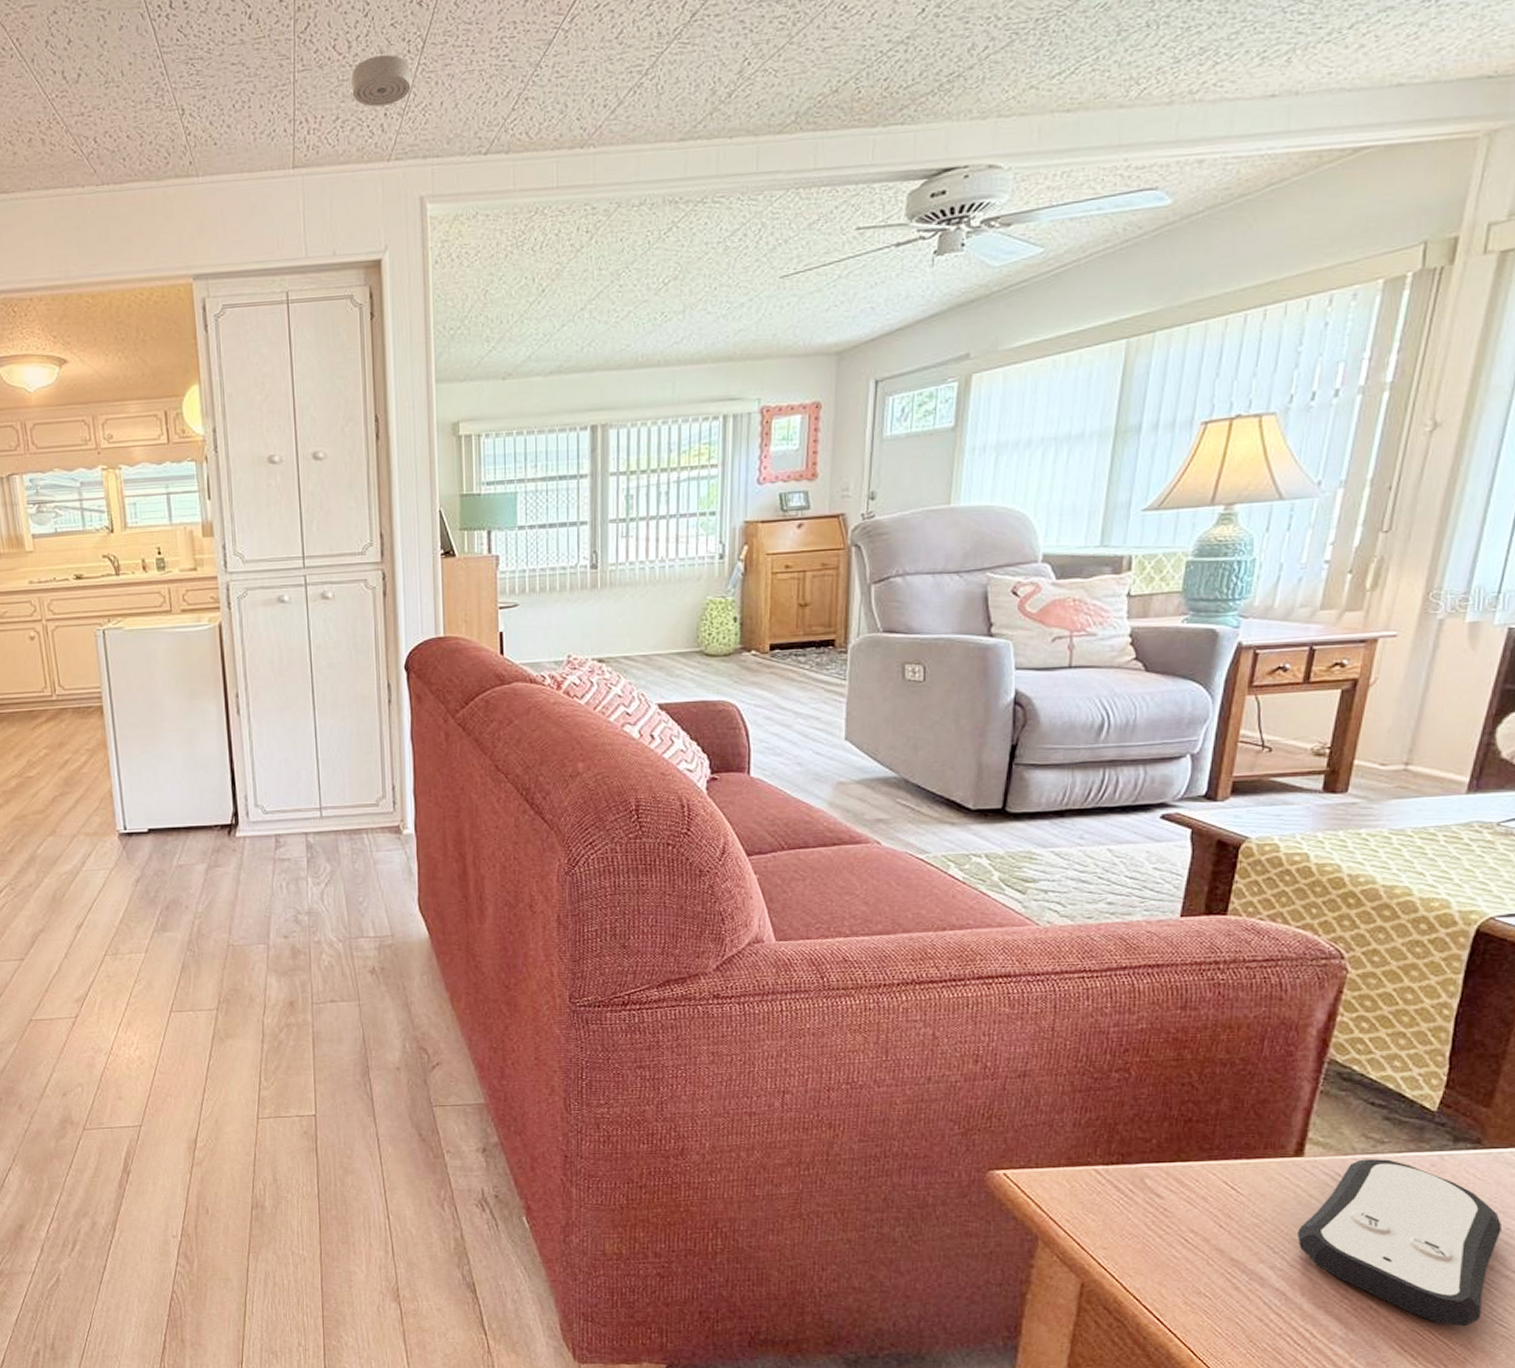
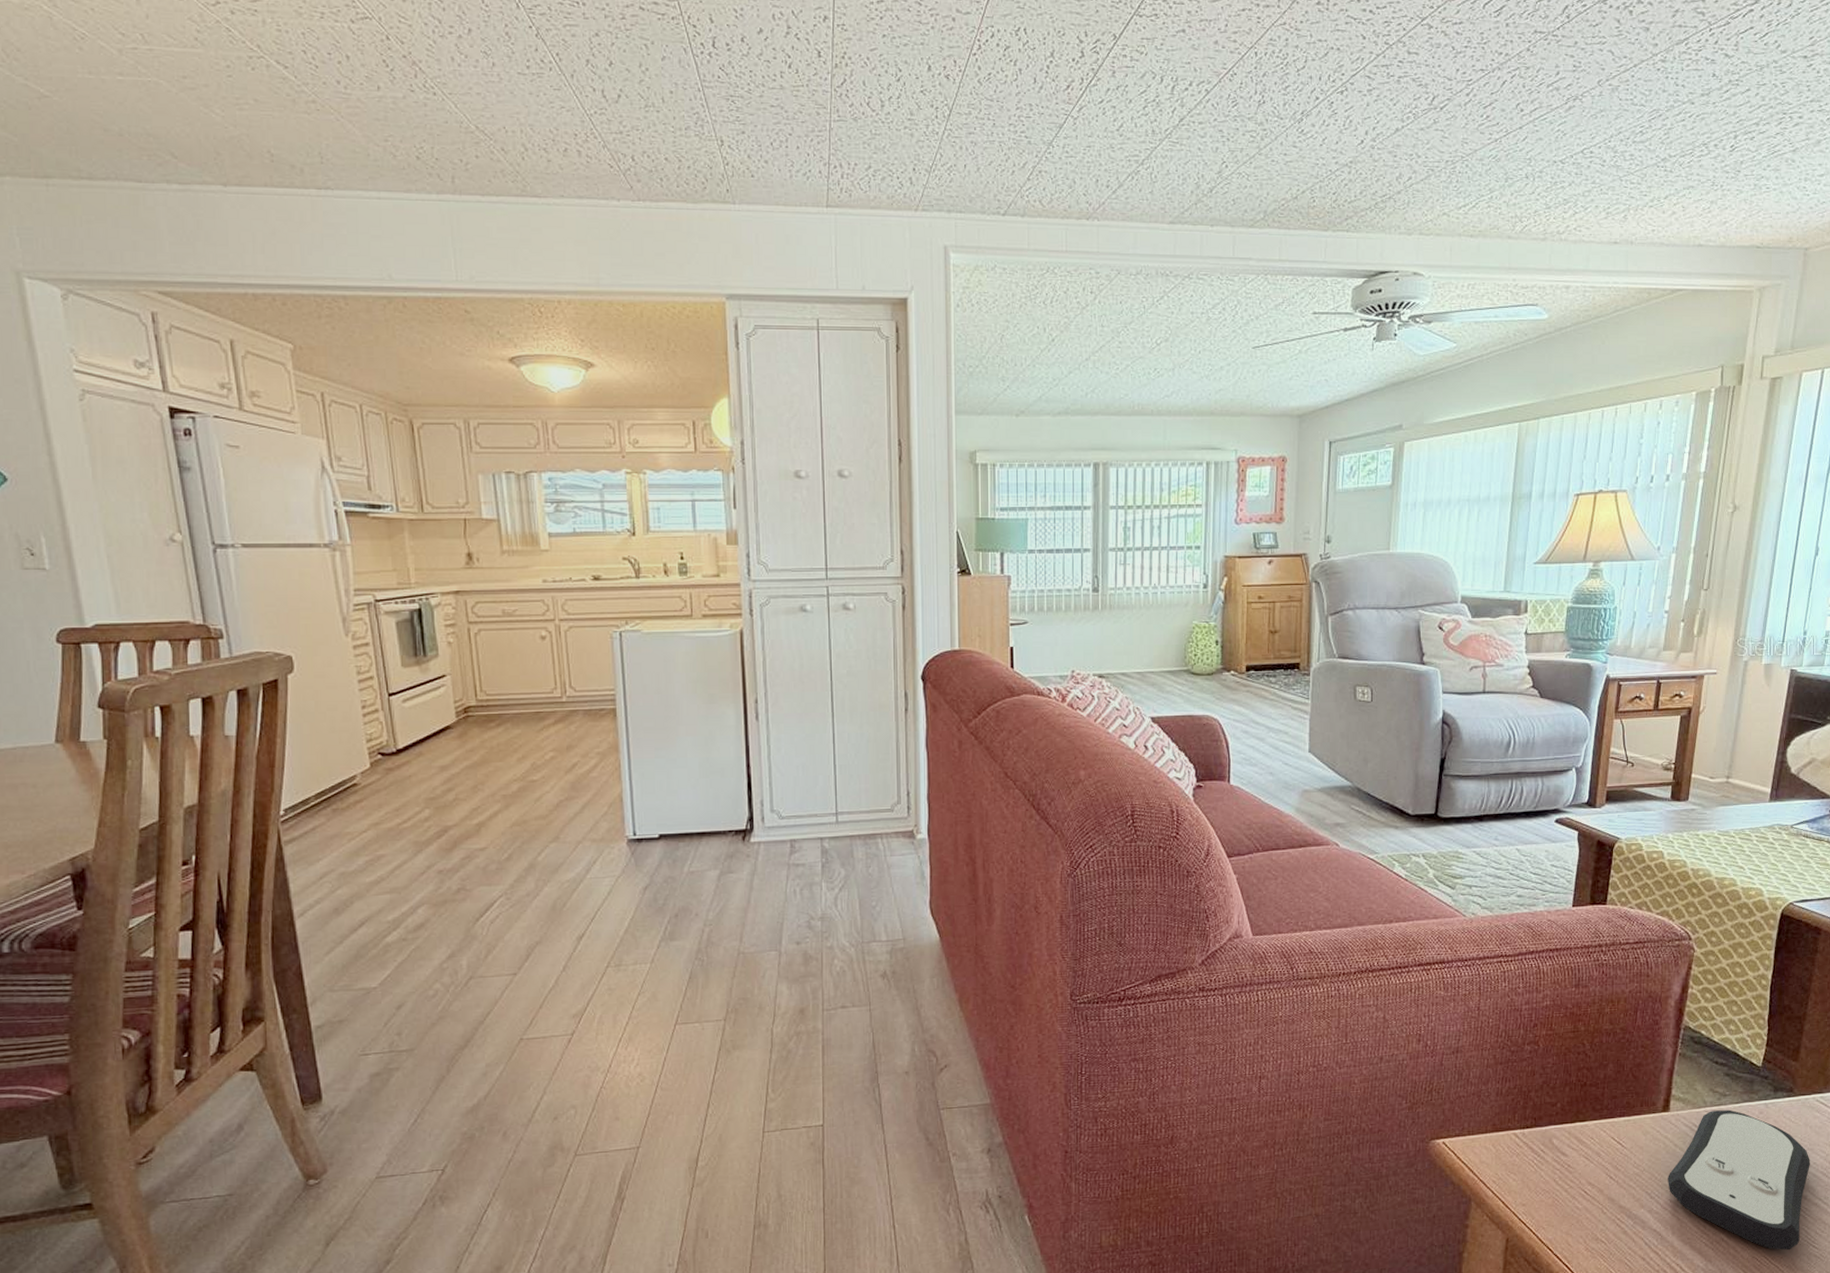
smoke detector: present [351,55,412,107] -> none [883,117,939,162]

